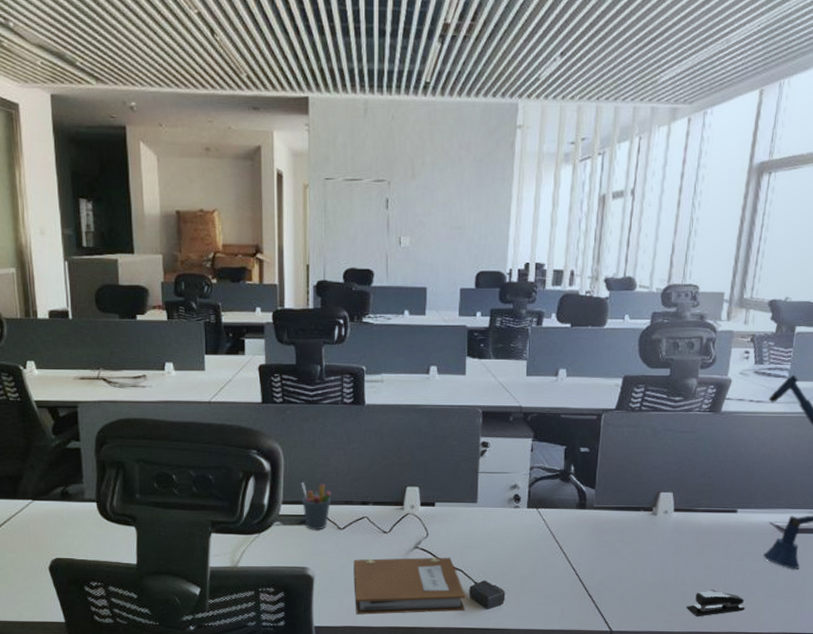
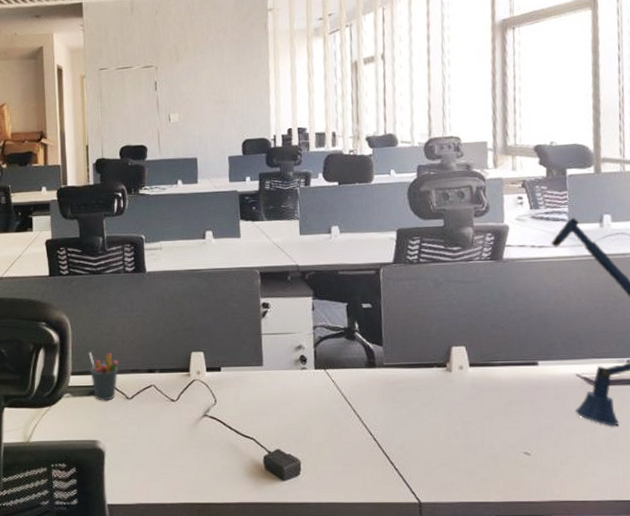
notebook: present [353,557,466,615] -> none [143,425,261,490]
stapler: present [686,591,745,617] -> none [498,454,566,484]

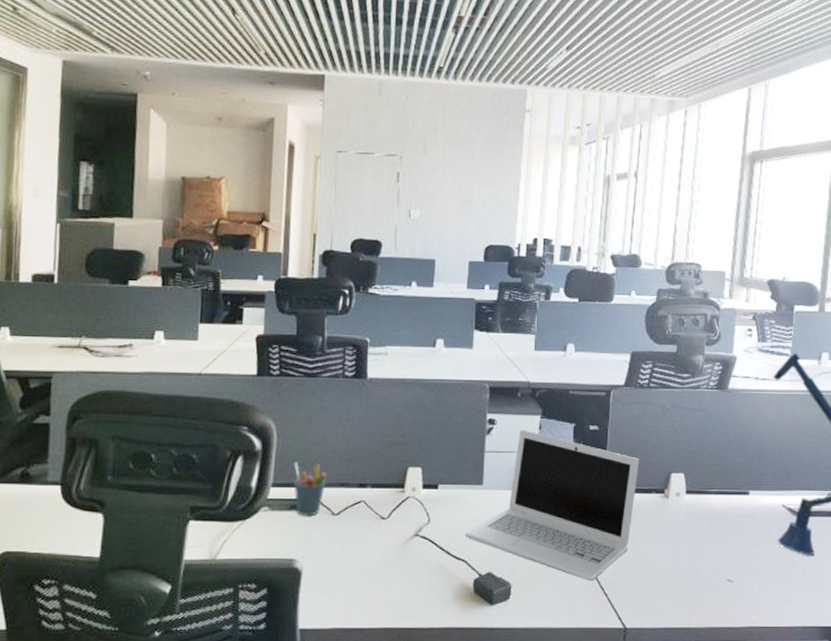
laptop: none [250,311,417,456] -> present [465,429,639,580]

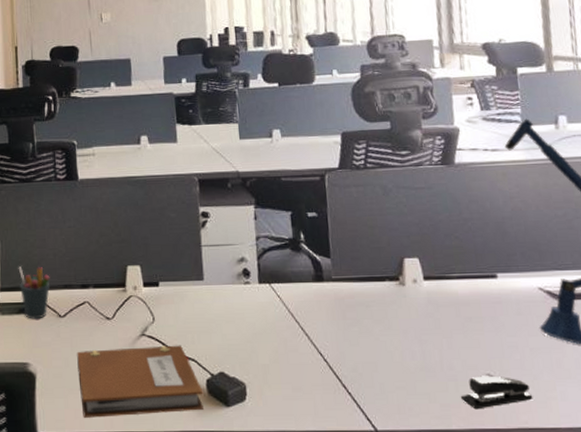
notebook: none [346,546,470,614] -> present [77,345,204,418]
laptop: present [465,429,639,580] -> none [191,220,368,378]
stapler: none [702,581,763,610] -> present [460,375,533,410]

